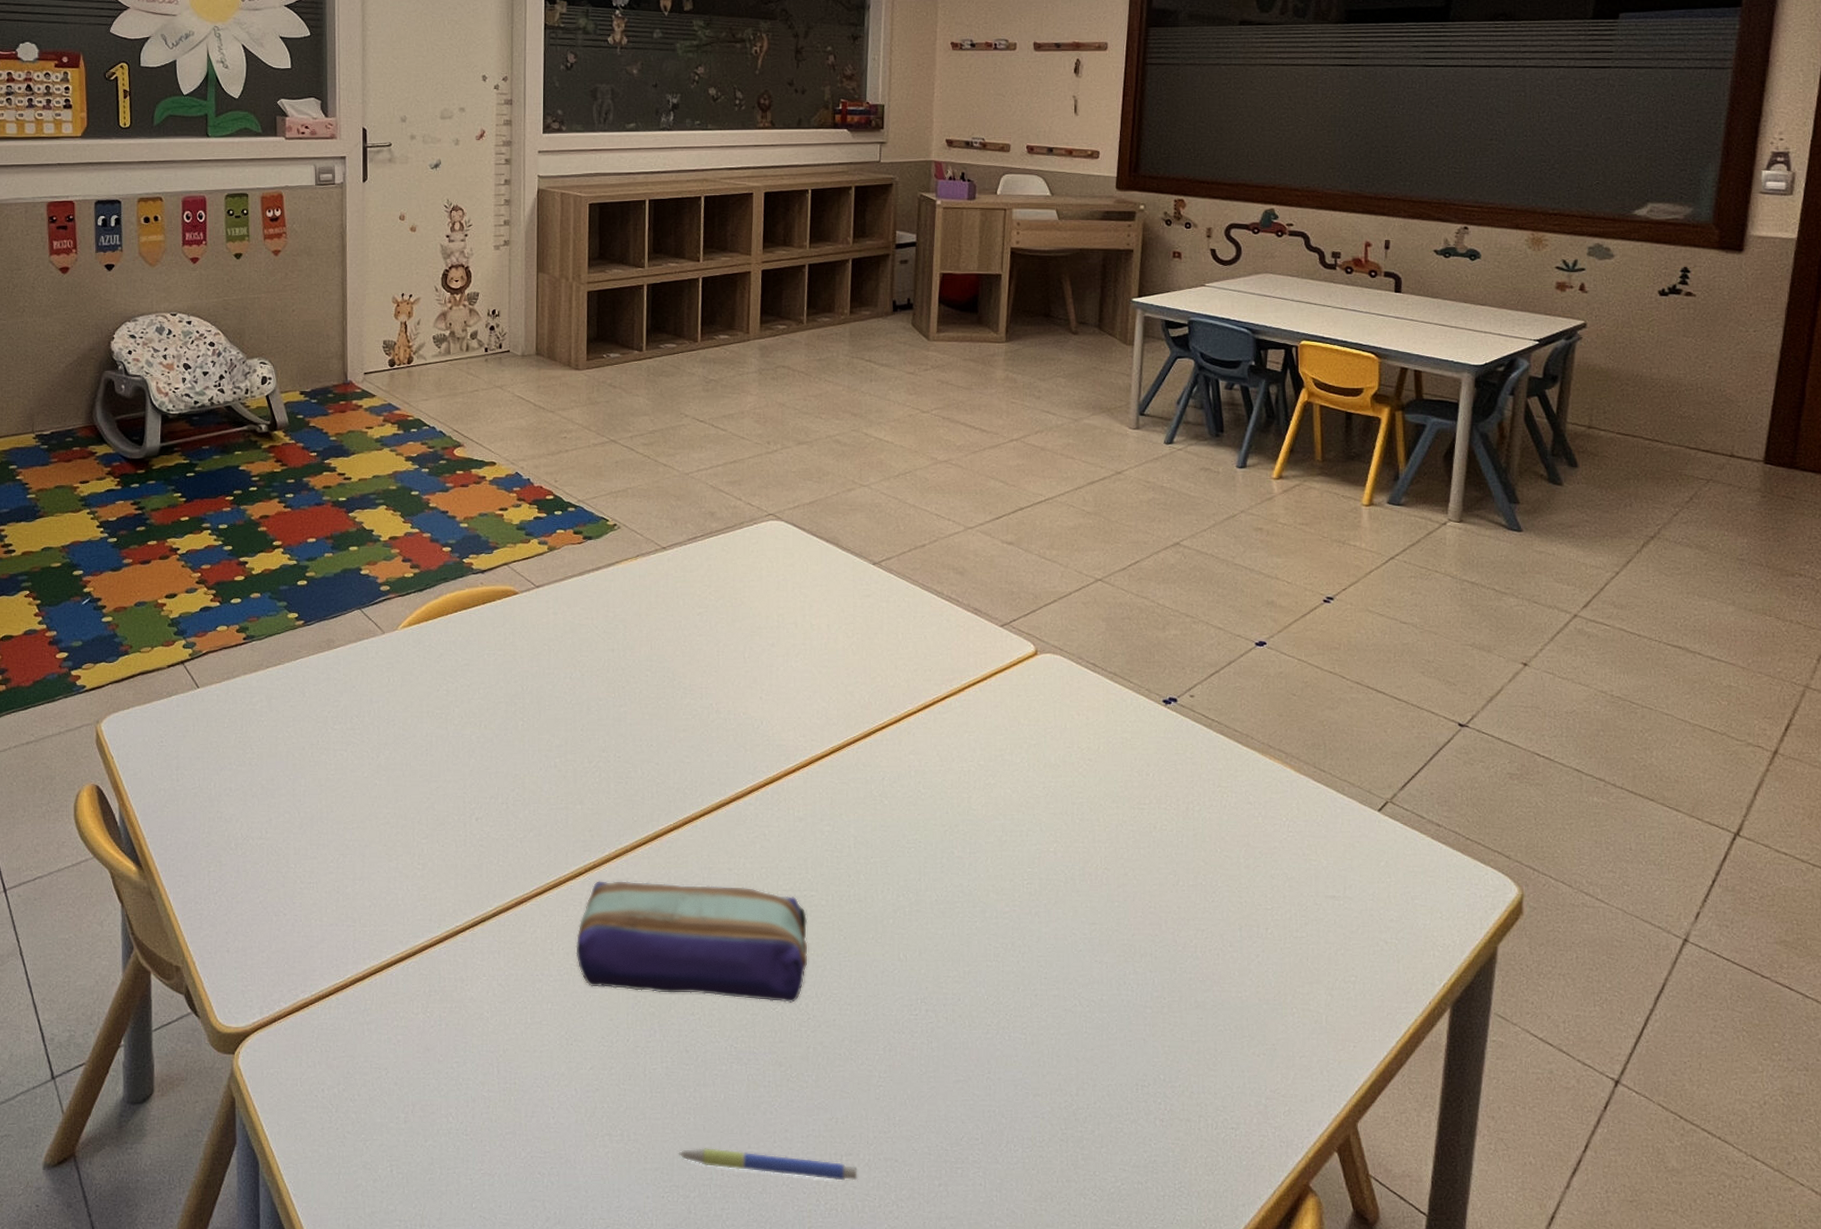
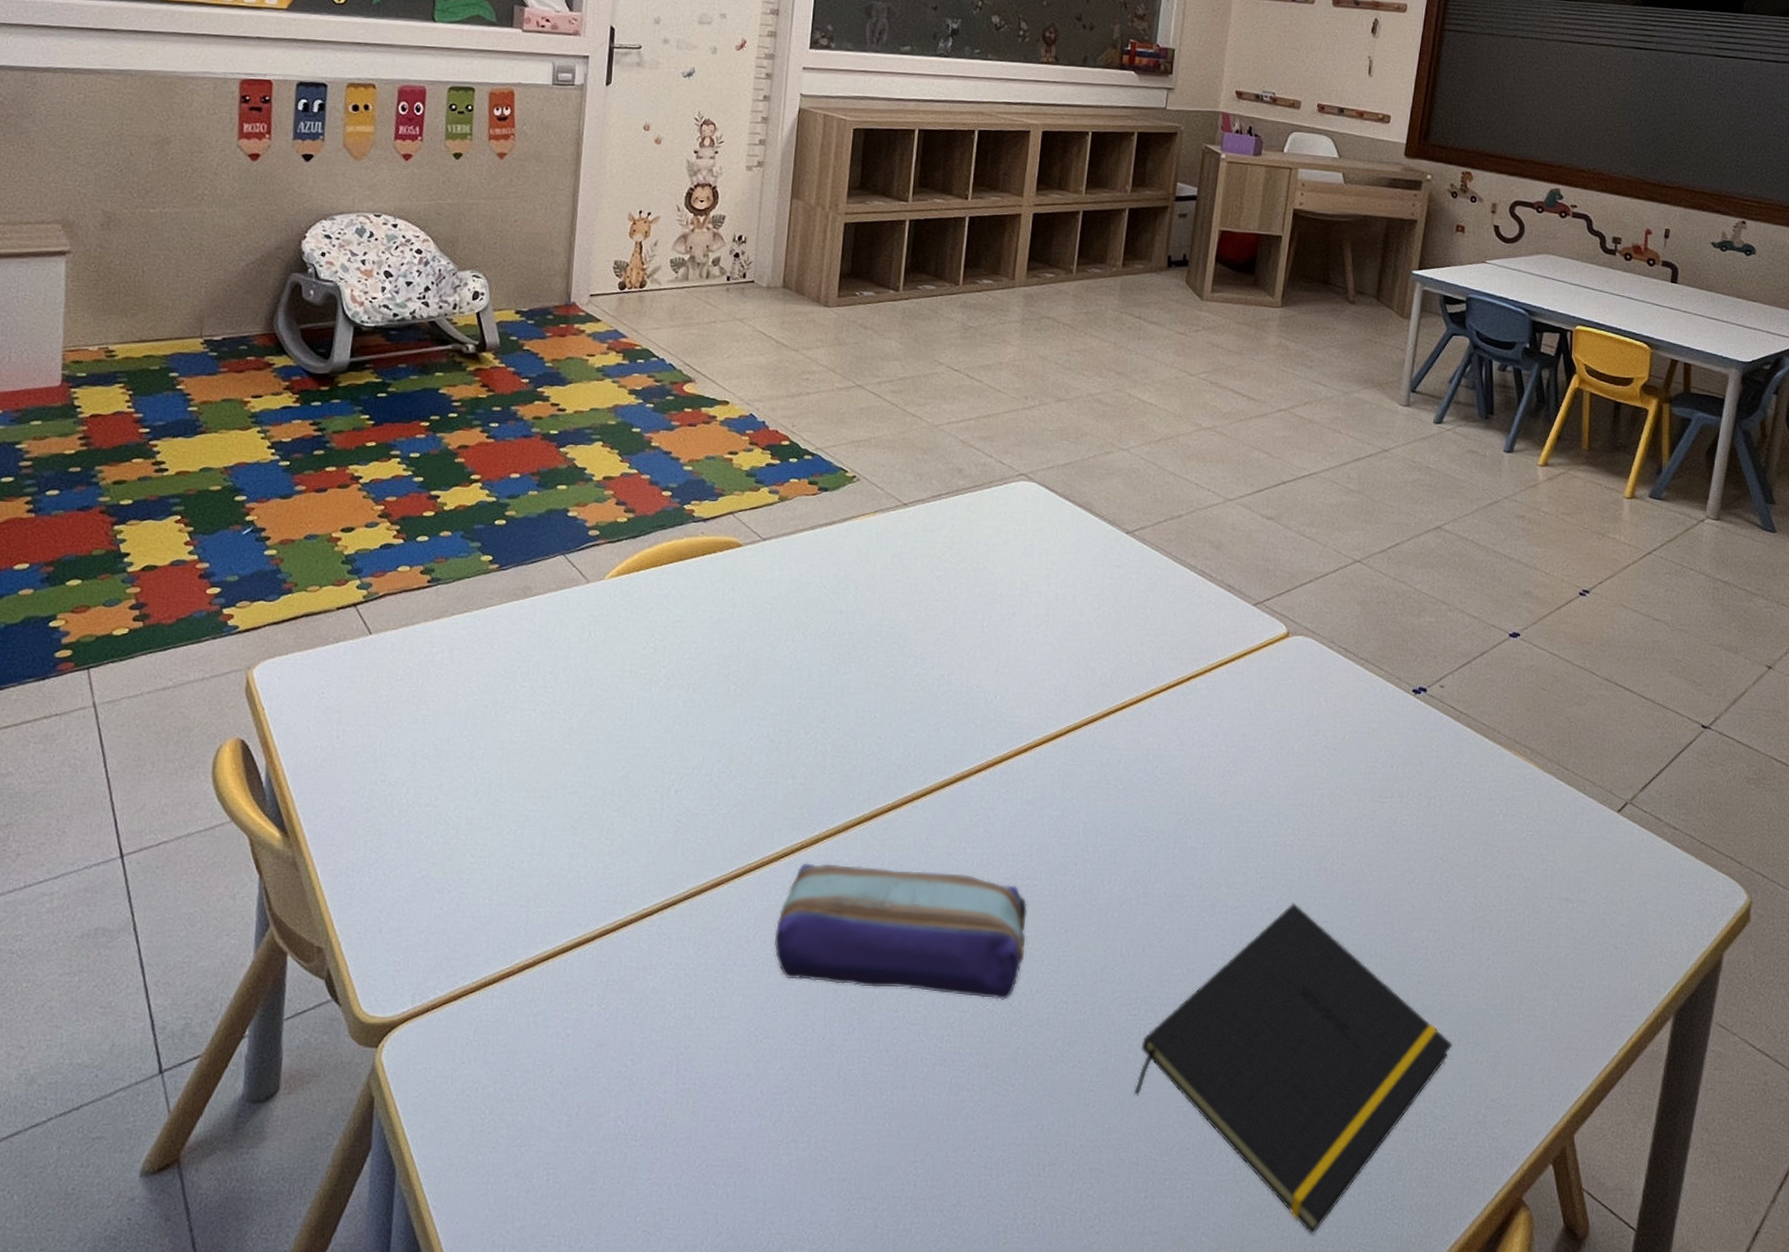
pen: present [678,1148,858,1181] -> none [868,1156,1060,1193]
notepad: none [920,906,1229,1220] -> present [1133,903,1453,1235]

